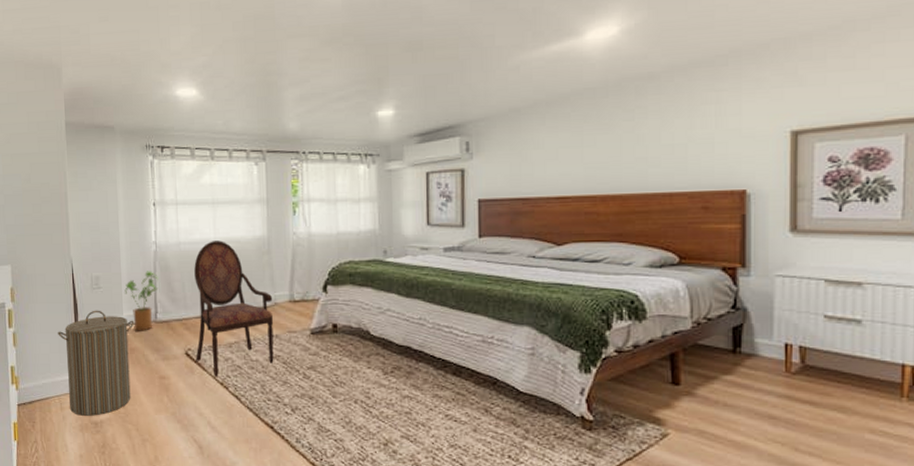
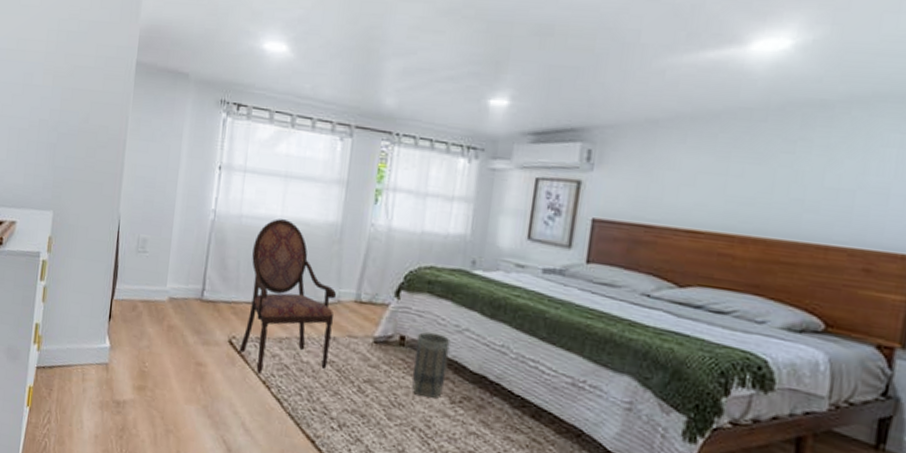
laundry hamper: present [58,310,135,416] -> none [92,275,178,395]
house plant: present [124,271,158,331] -> none [172,241,212,309]
basket: none [347,317,377,372] -> present [412,332,451,399]

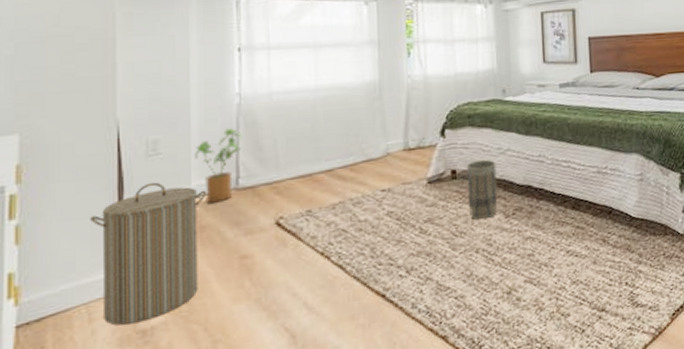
laundry hamper: none [92,275,178,395] -> present [90,182,207,326]
house plant: none [172,241,212,309] -> present [194,128,242,204]
armchair: present [239,219,337,374] -> none [289,88,386,247]

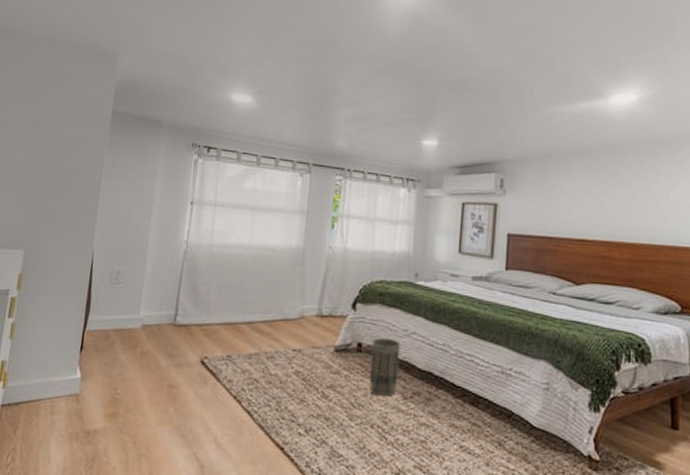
laundry hamper: present [90,182,207,326] -> none [61,306,151,424]
house plant: present [194,128,242,204] -> none [145,270,184,334]

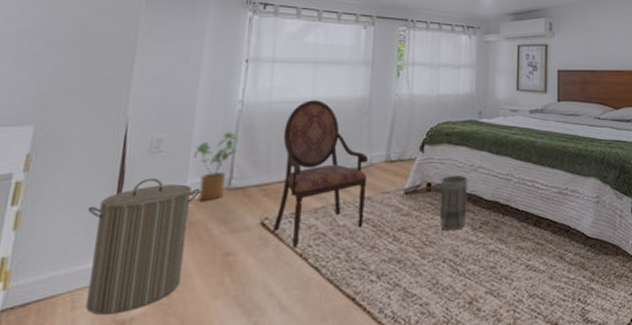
laundry hamper: none [61,306,151,424] -> present [86,178,201,315]
house plant: none [145,270,184,334] -> present [193,132,240,201]
armchair: none [211,246,301,389] -> present [272,100,369,248]

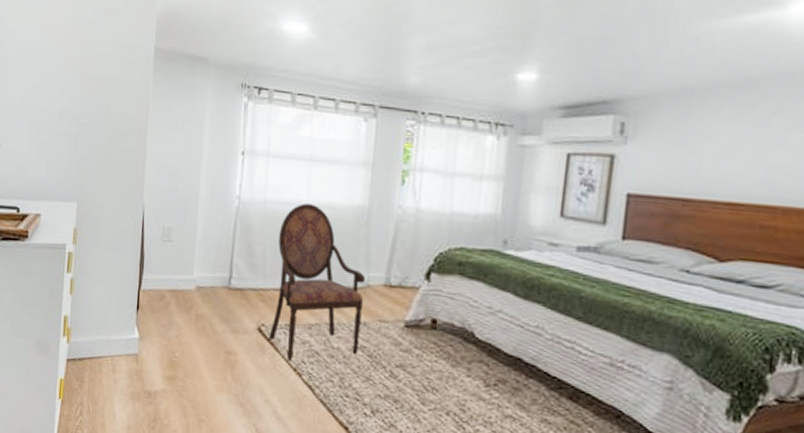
laundry hamper: present [86,178,201,315] -> none [119,265,205,385]
house plant: present [193,132,240,201] -> none [198,229,238,297]
basket: present [439,174,468,231] -> none [445,314,484,382]

